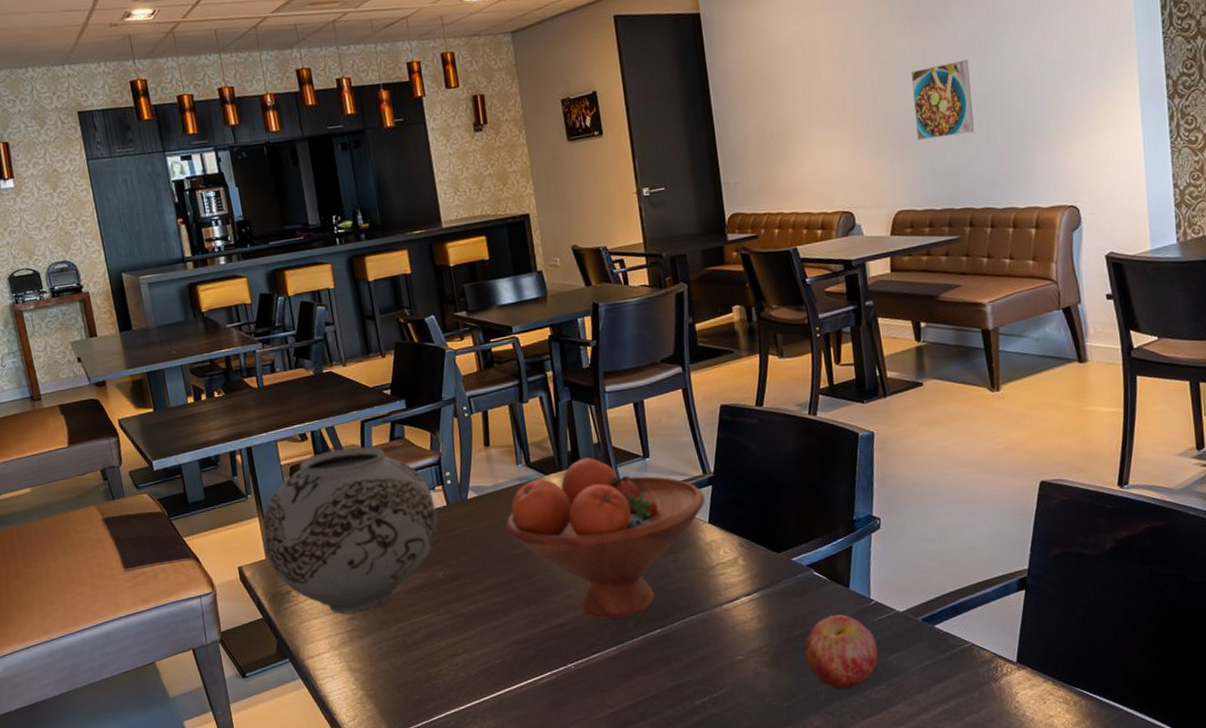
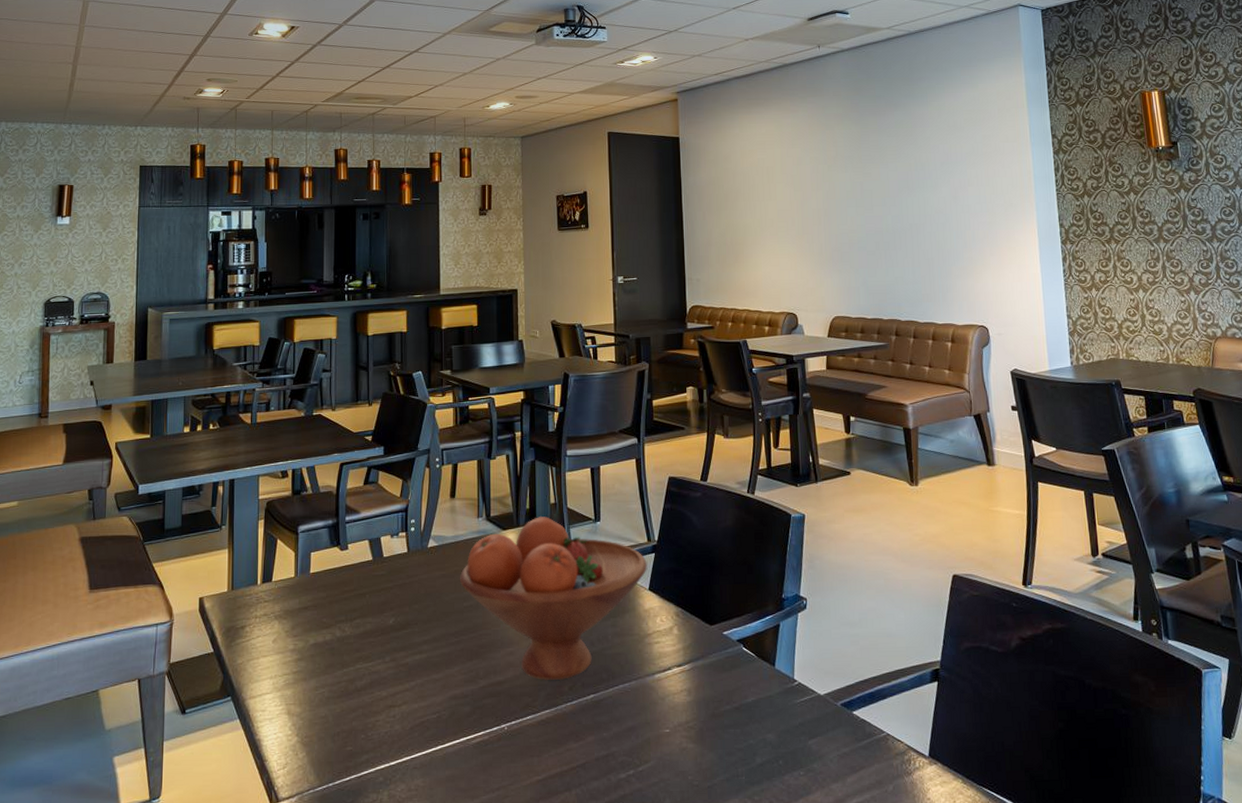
vase: present [262,446,438,615] -> none [228,488,397,655]
apple: present [804,614,878,689] -> none [729,693,798,772]
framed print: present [910,59,974,141] -> none [850,195,901,259]

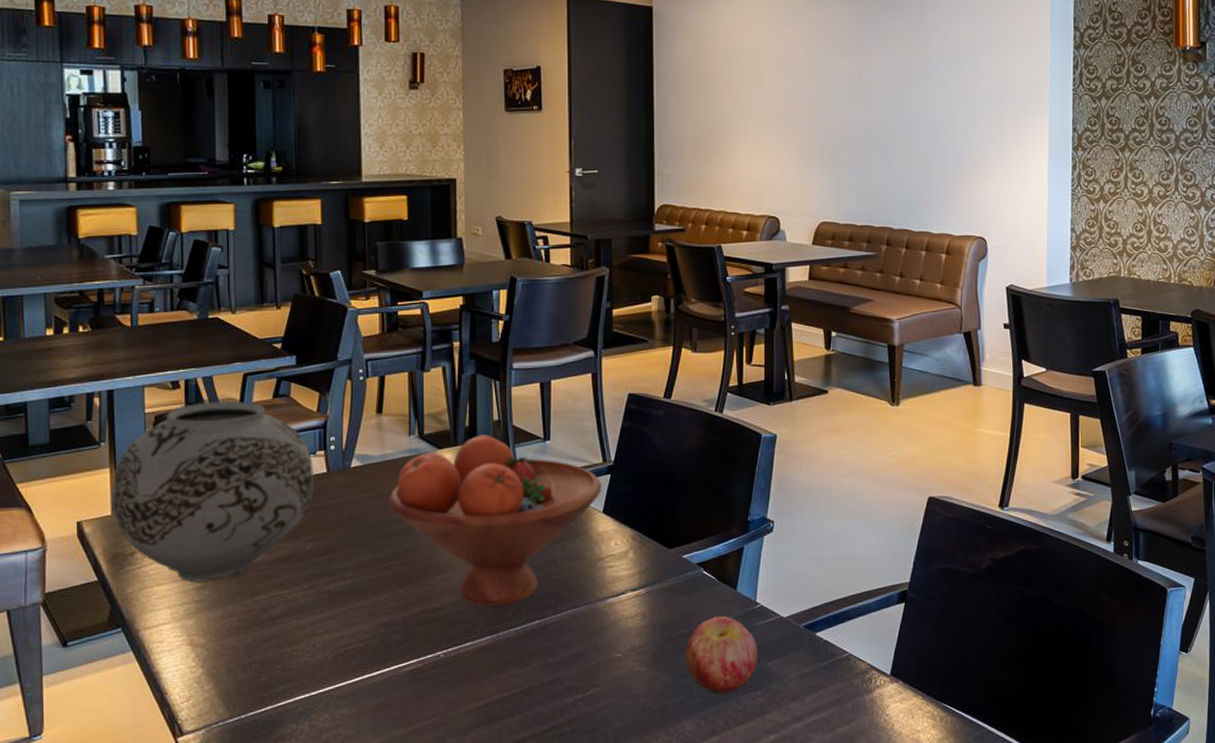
vase: none [228,488,397,655] -> present [111,401,315,583]
apple: none [729,693,798,772] -> present [685,616,757,694]

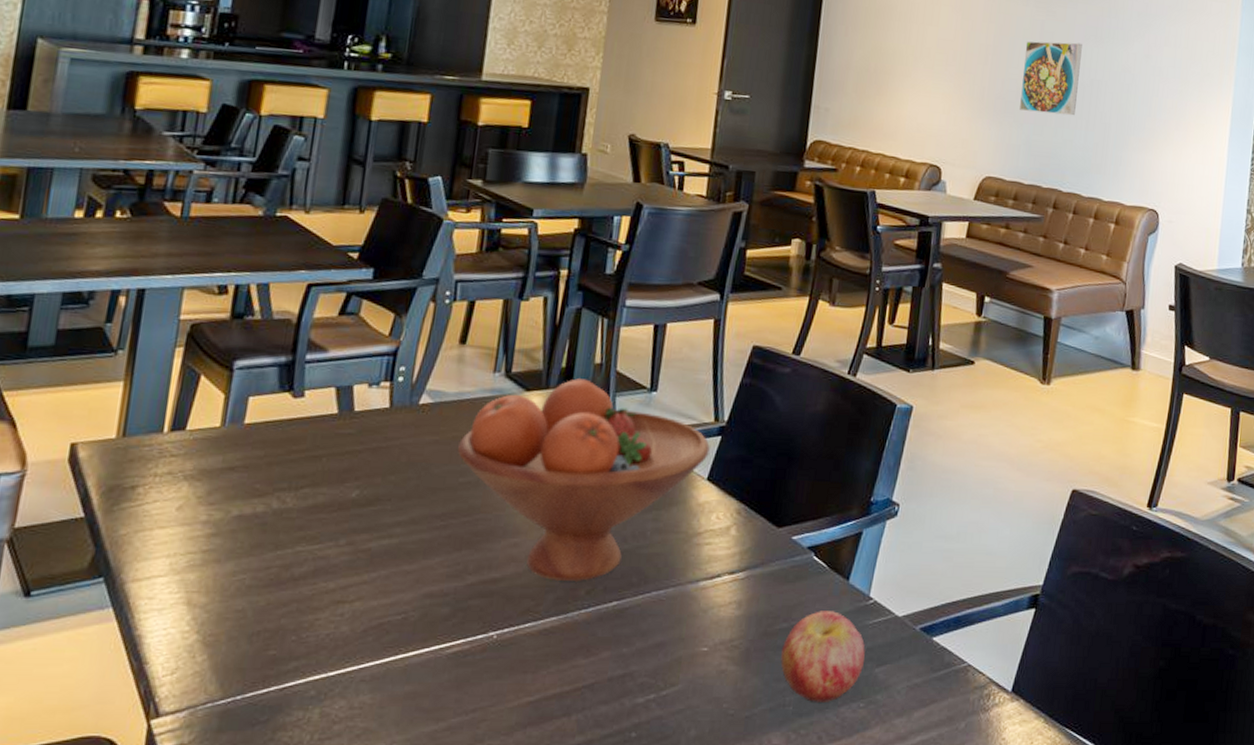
vase: present [111,401,315,583] -> none [117,312,375,529]
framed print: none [845,88,900,158] -> present [1019,41,1082,116]

